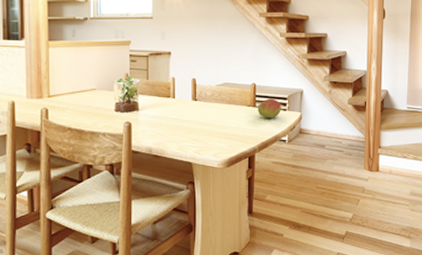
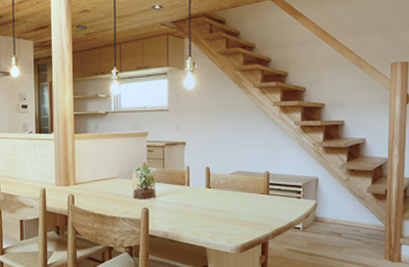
fruit: present [257,98,282,119] -> none [271,186,296,206]

